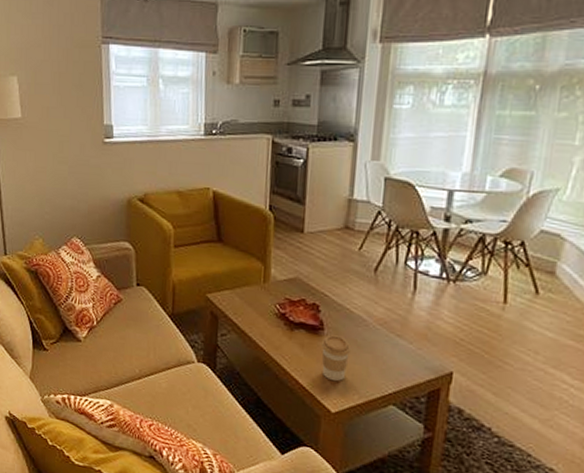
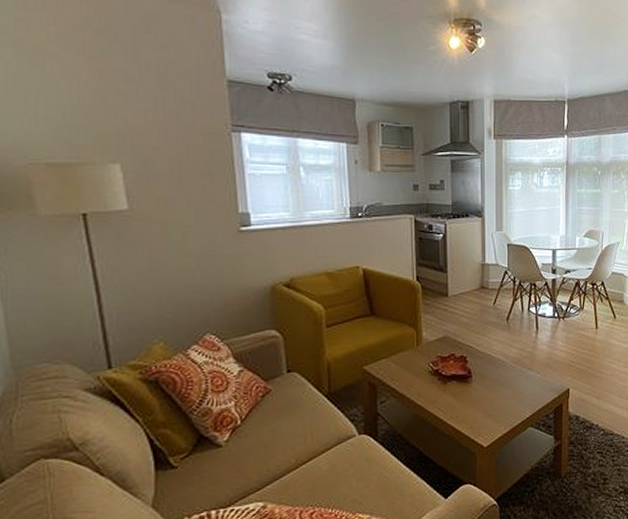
coffee cup: present [320,335,352,382] -> none [470,379,495,420]

